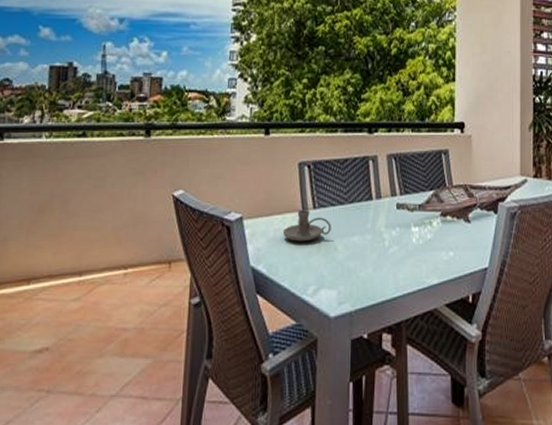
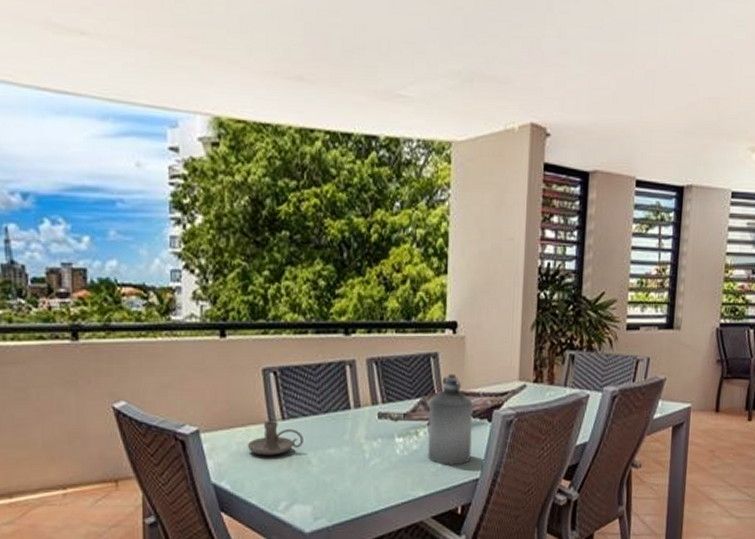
bottle: none [441,169,480,254] -> present [428,374,473,465]

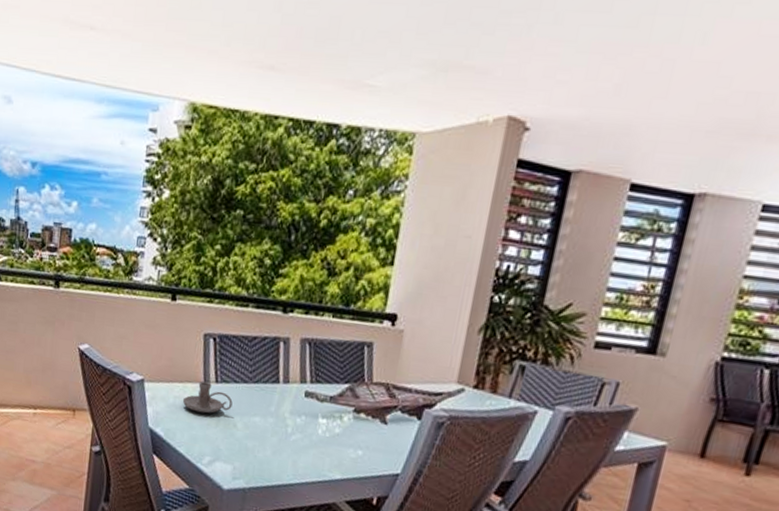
bottle: present [428,374,473,465] -> none [349,365,403,457]

